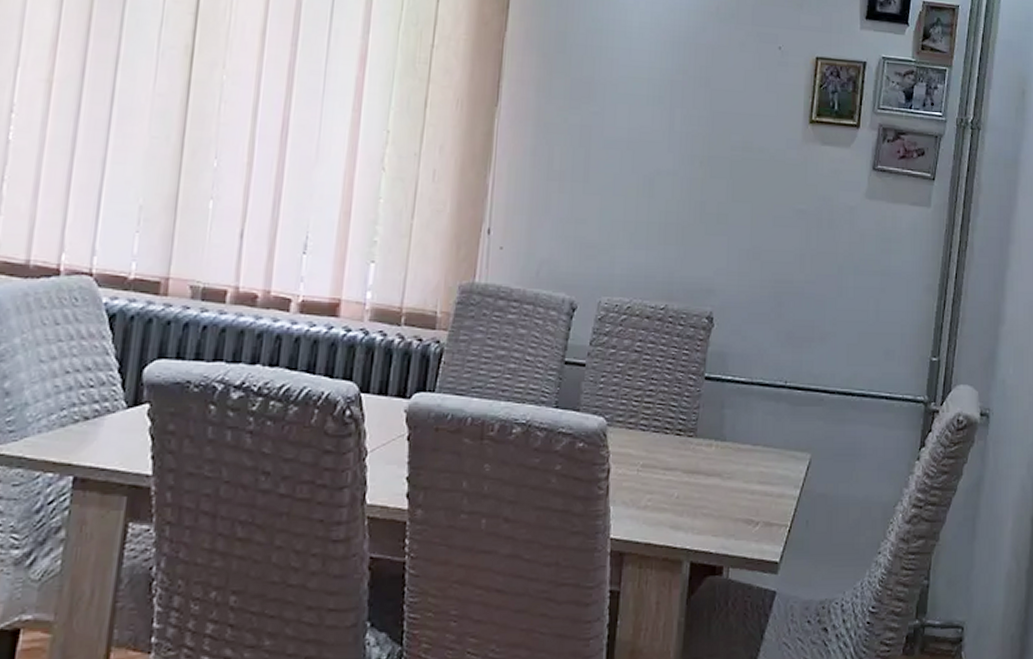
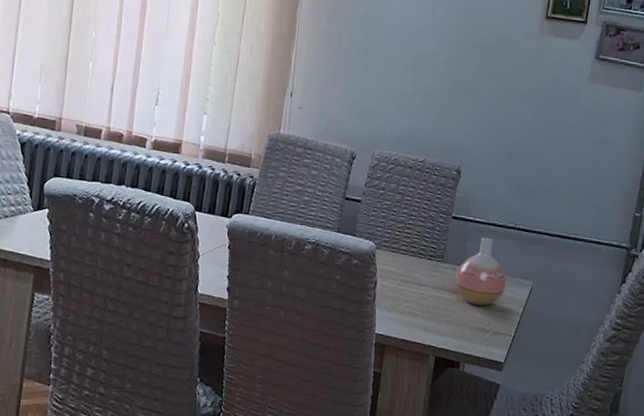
vase: none [712,401,778,491] -> present [455,237,507,306]

